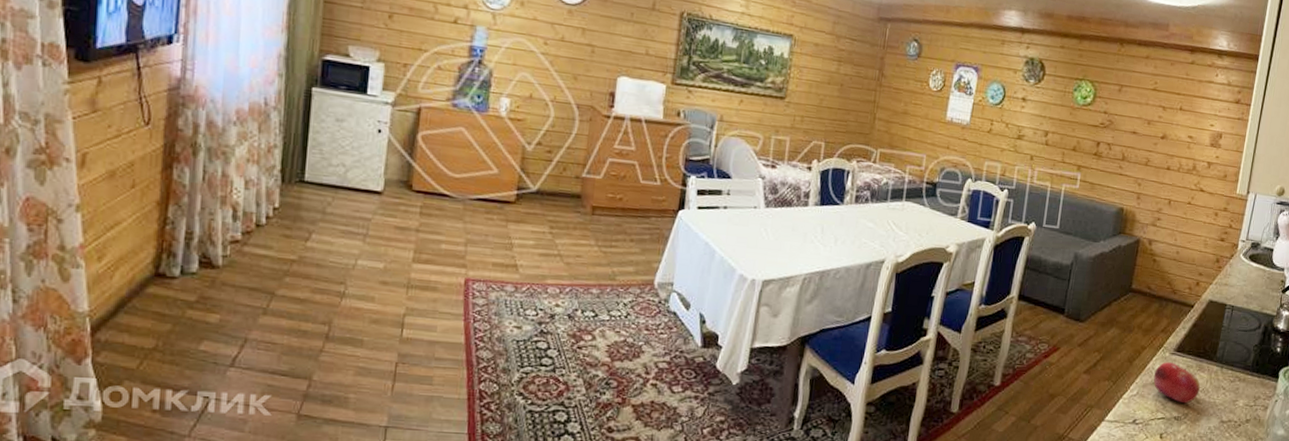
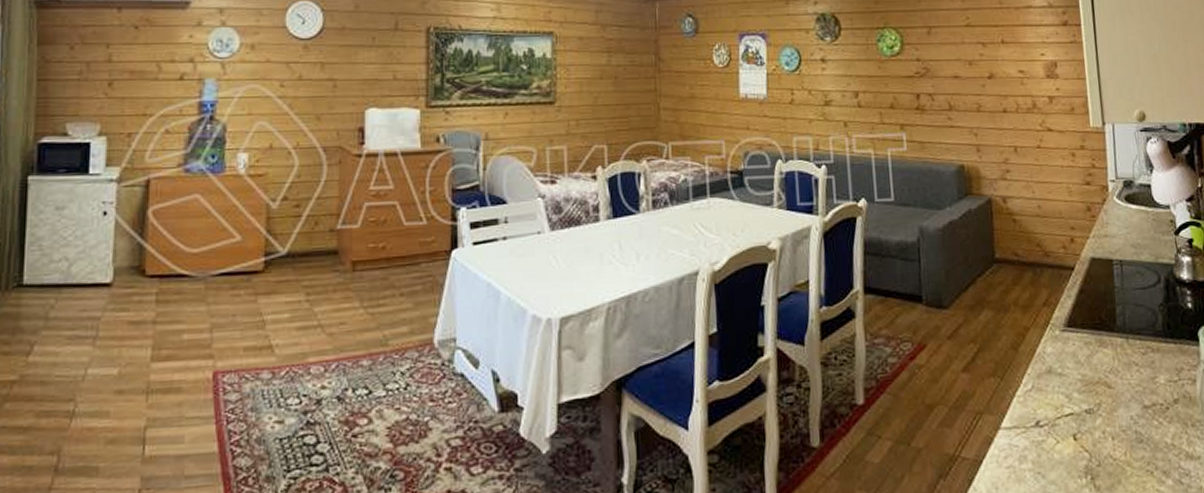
fruit: present [1153,362,1200,404] -> none [1047,341,1108,391]

